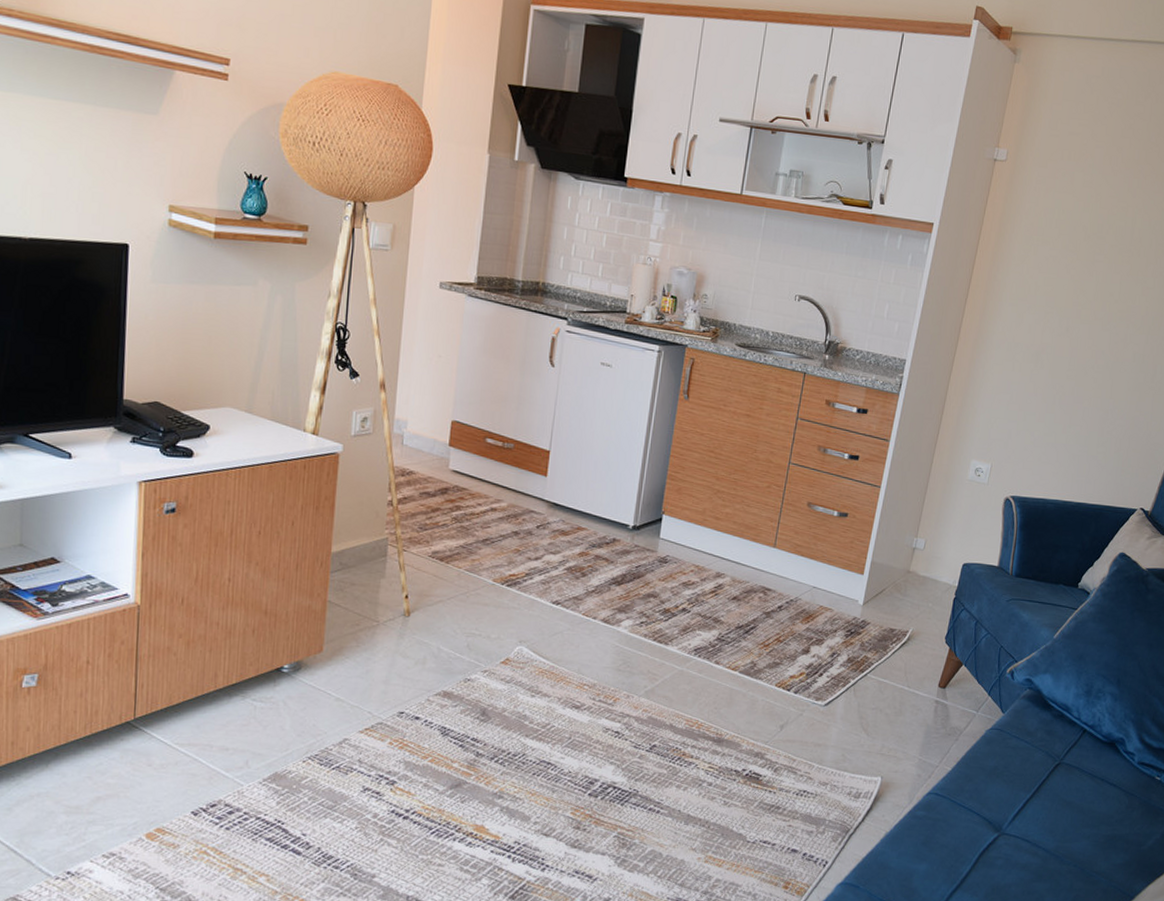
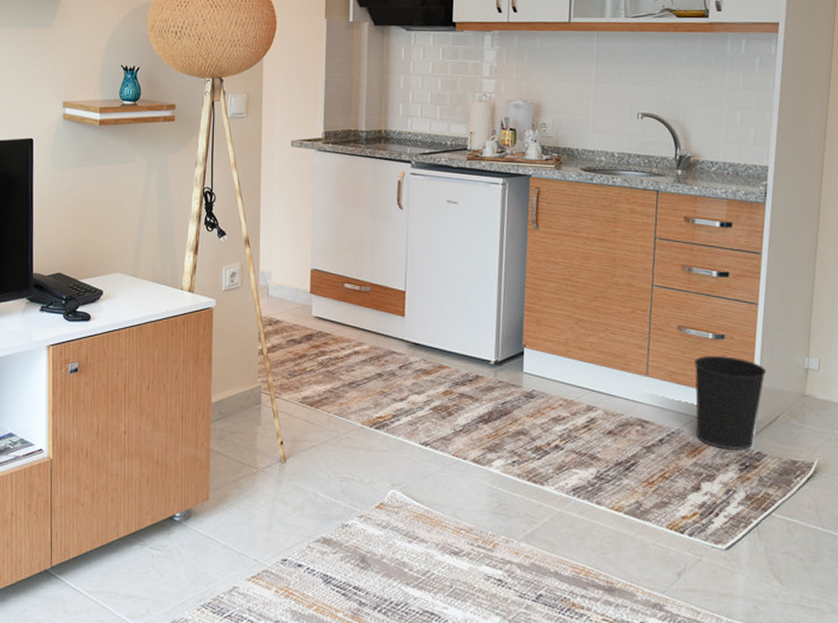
wastebasket: none [812,532,880,618] -> present [693,356,767,450]

